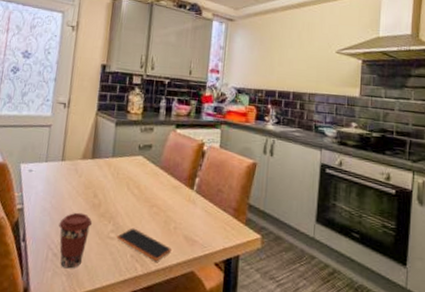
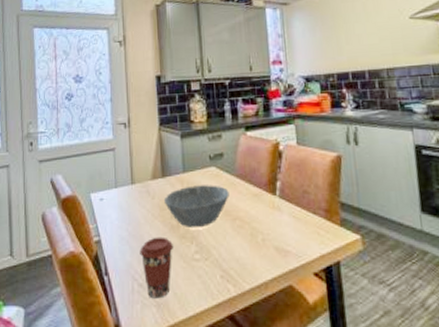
bowl: none [89,170,152,210] -> present [163,185,229,229]
smartphone: present [117,228,171,262] -> none [202,245,263,280]

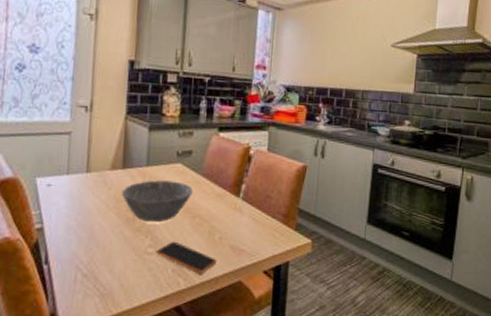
coffee cup: present [140,236,173,299] -> none [87,228,126,289]
smartphone: none [202,245,263,280] -> present [155,241,217,275]

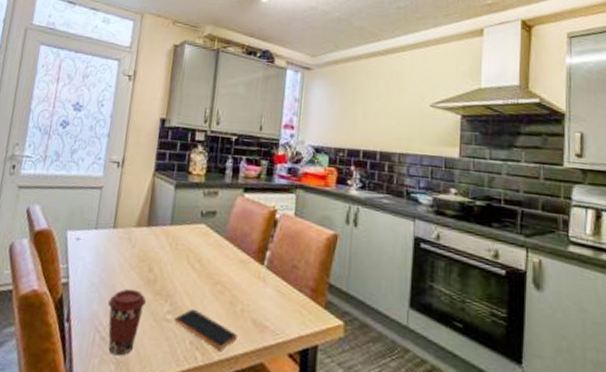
coffee cup: none [87,228,126,289] -> present [108,288,146,356]
bowl: present [121,180,193,223] -> none [144,240,215,287]

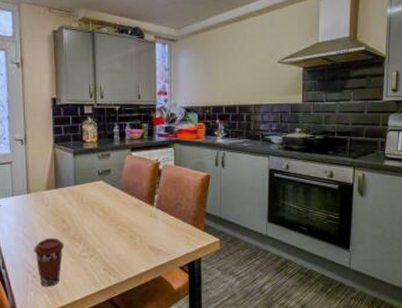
smartphone: present [174,308,238,351] -> none [88,245,139,272]

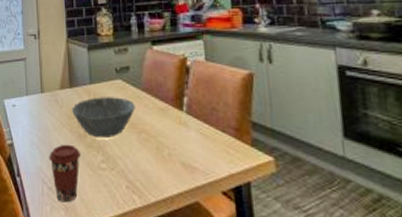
bowl: none [56,196,114,231] -> present [71,97,135,139]

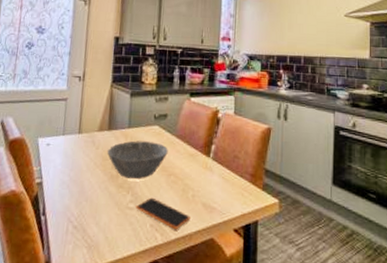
coffee cup: present [49,144,80,203] -> none [78,184,110,241]
smartphone: none [108,157,169,193] -> present [136,197,190,230]

